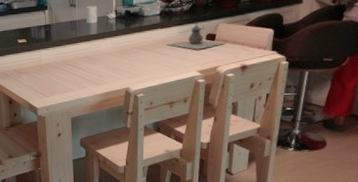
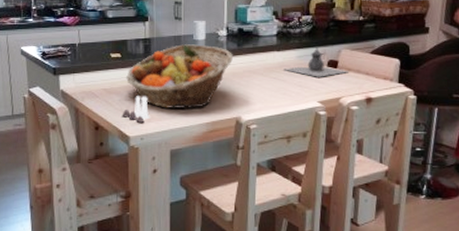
salt and pepper shaker set: none [30,74,53,96] -> present [122,96,150,123]
fruit basket: none [32,27,122,84] -> present [126,44,234,110]

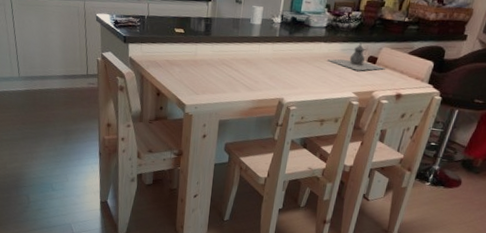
salt and pepper shaker set: present [122,96,150,123] -> none [180,69,205,94]
fruit basket: present [126,44,234,110] -> none [187,27,285,86]

